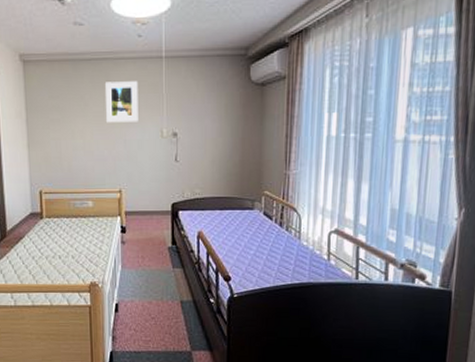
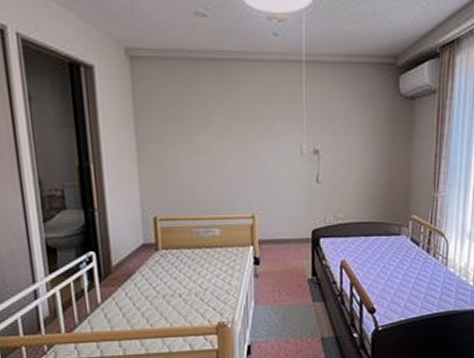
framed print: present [106,81,138,123] -> none [235,87,274,137]

